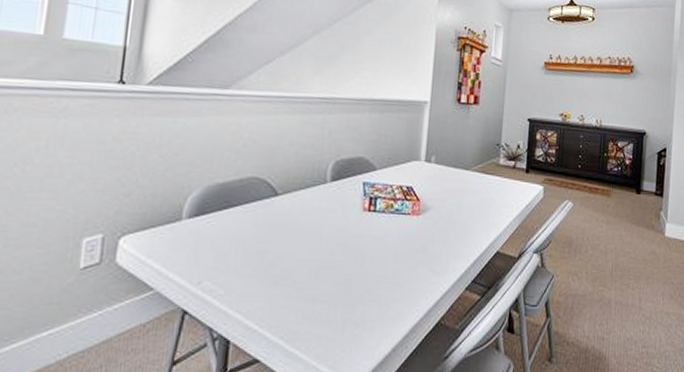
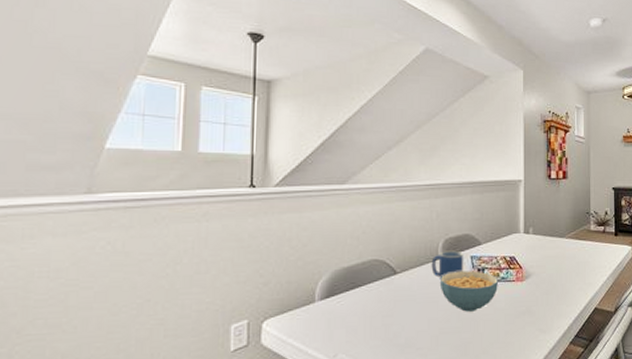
mug: none [317,174,356,207] -> present [431,250,464,280]
cereal bowl: none [326,198,391,245] -> present [441,271,498,312]

